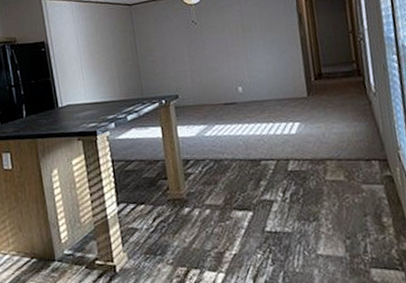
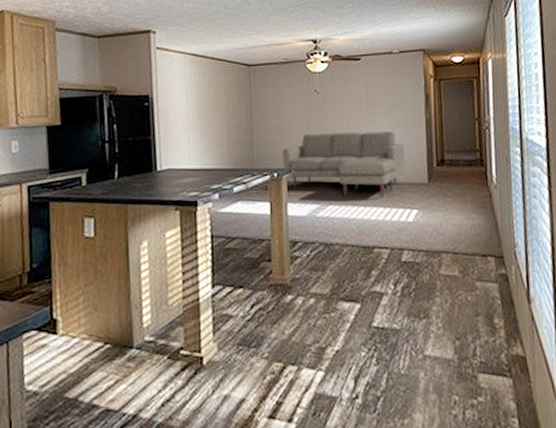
sofa: none [168,52,285,116] -> present [283,131,406,197]

